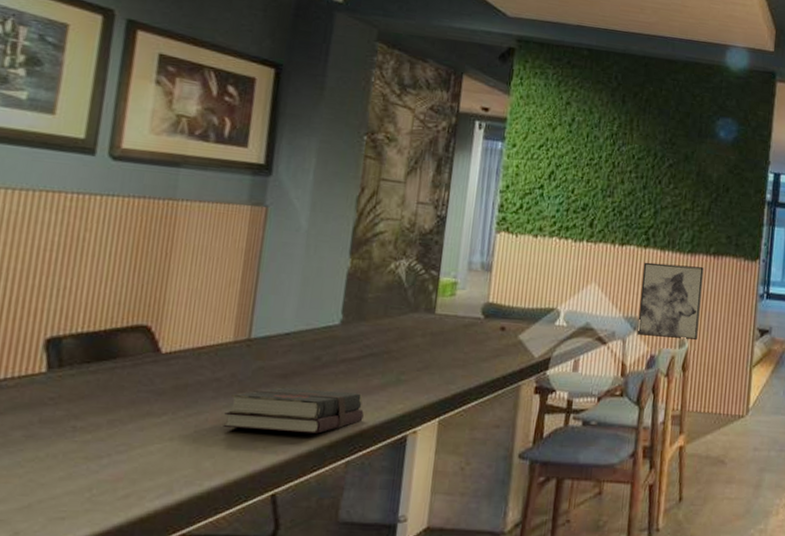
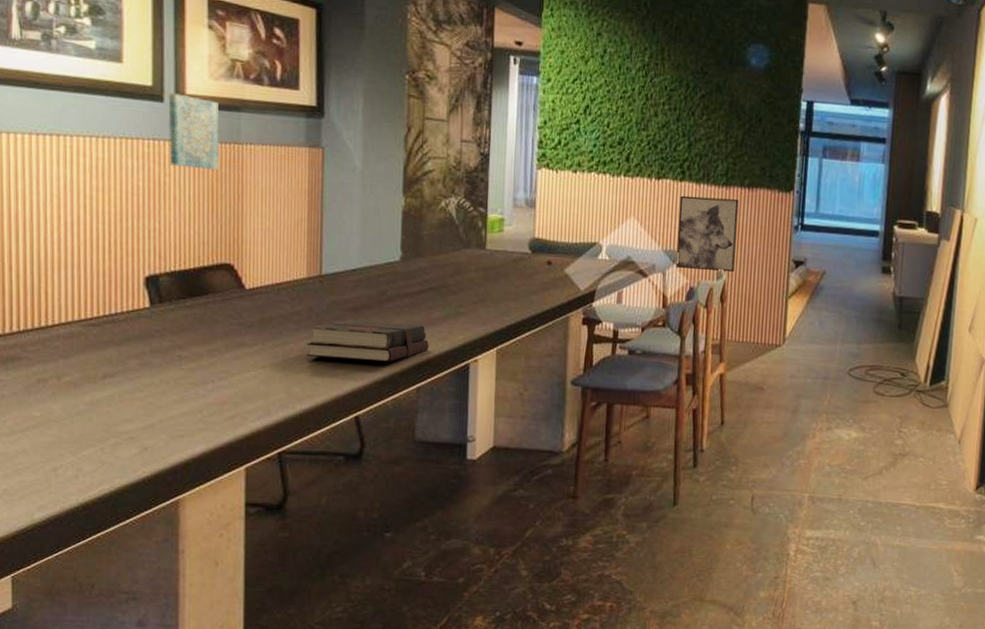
wall art: none [93,146,157,227] -> present [168,93,220,171]

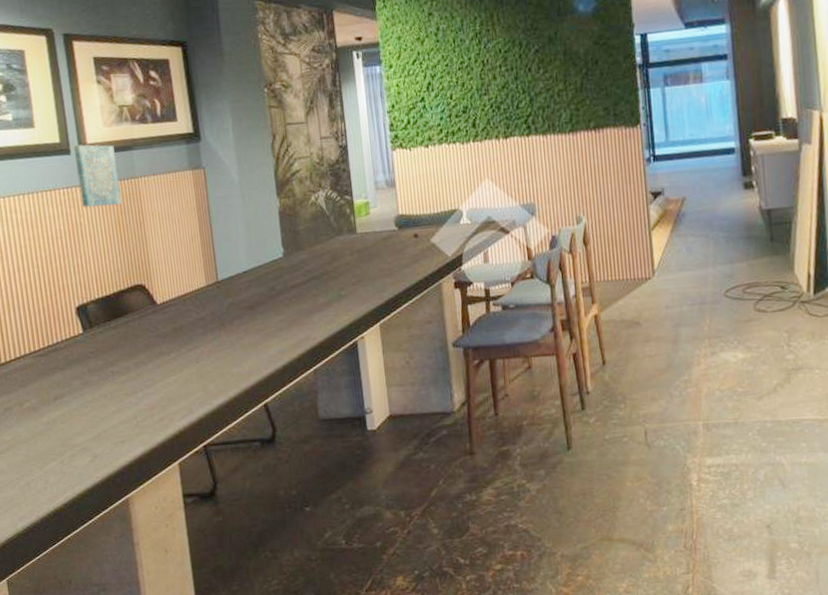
hardback book: present [306,319,429,362] -> none [214,312,319,356]
wall art: present [676,195,739,273] -> none [529,143,593,219]

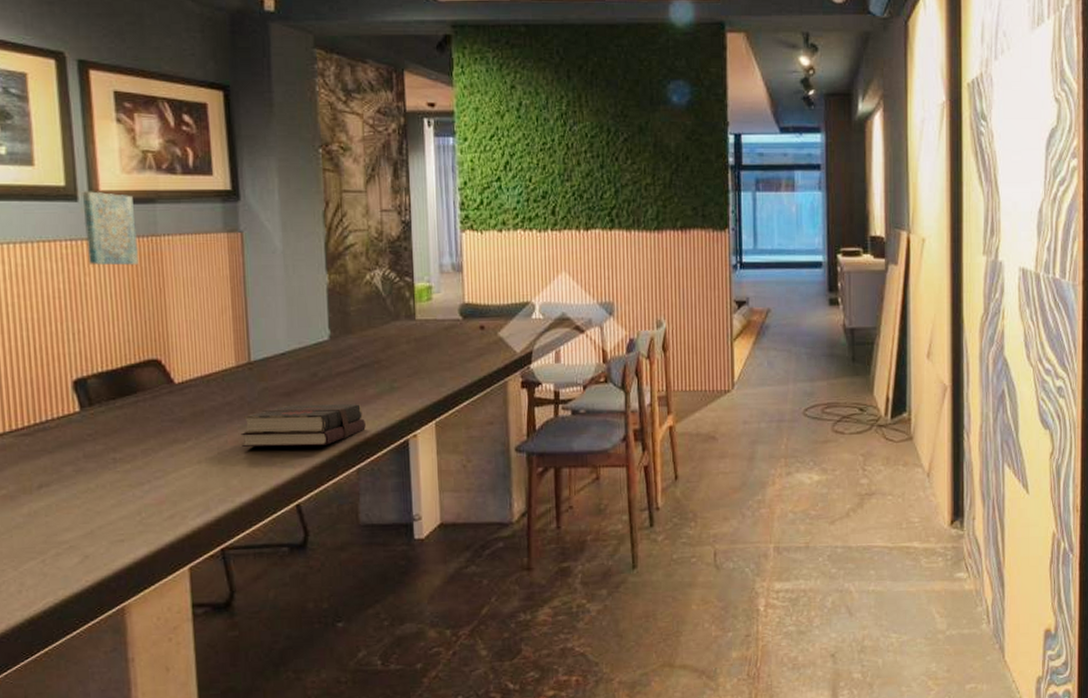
hardback book: none [214,312,319,356] -> present [241,403,366,448]

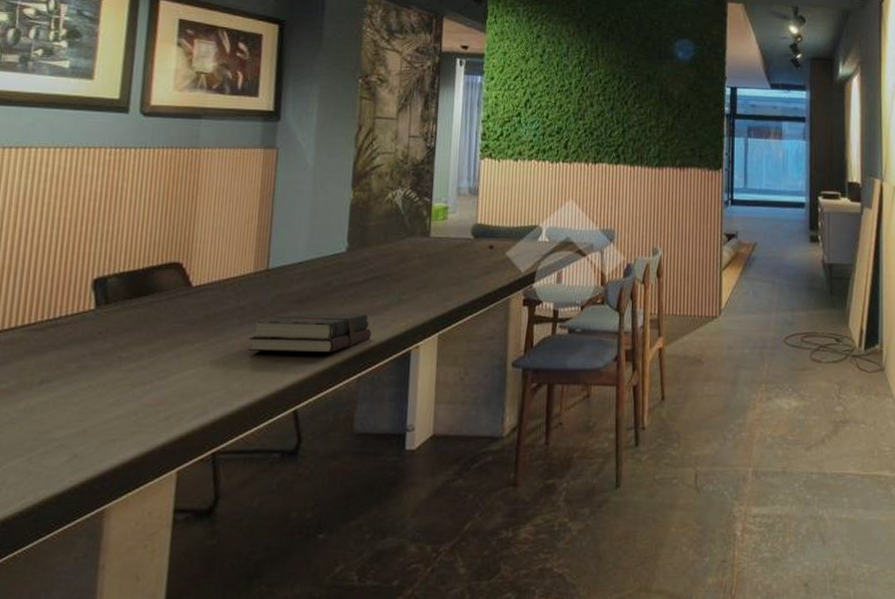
wall art: present [82,191,139,266] -> none [129,104,181,174]

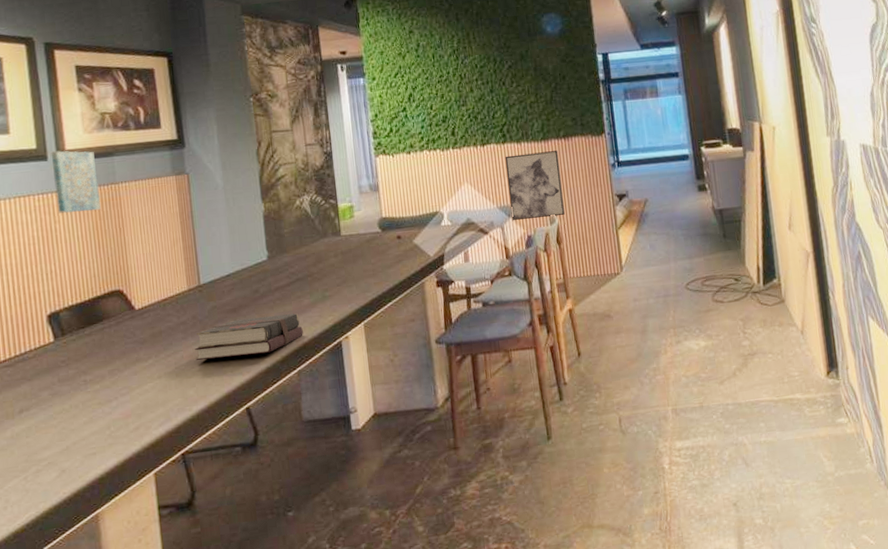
wall art: none [129,104,181,174] -> present [51,151,101,214]
wall art: none [613,177,671,248] -> present [505,150,565,220]

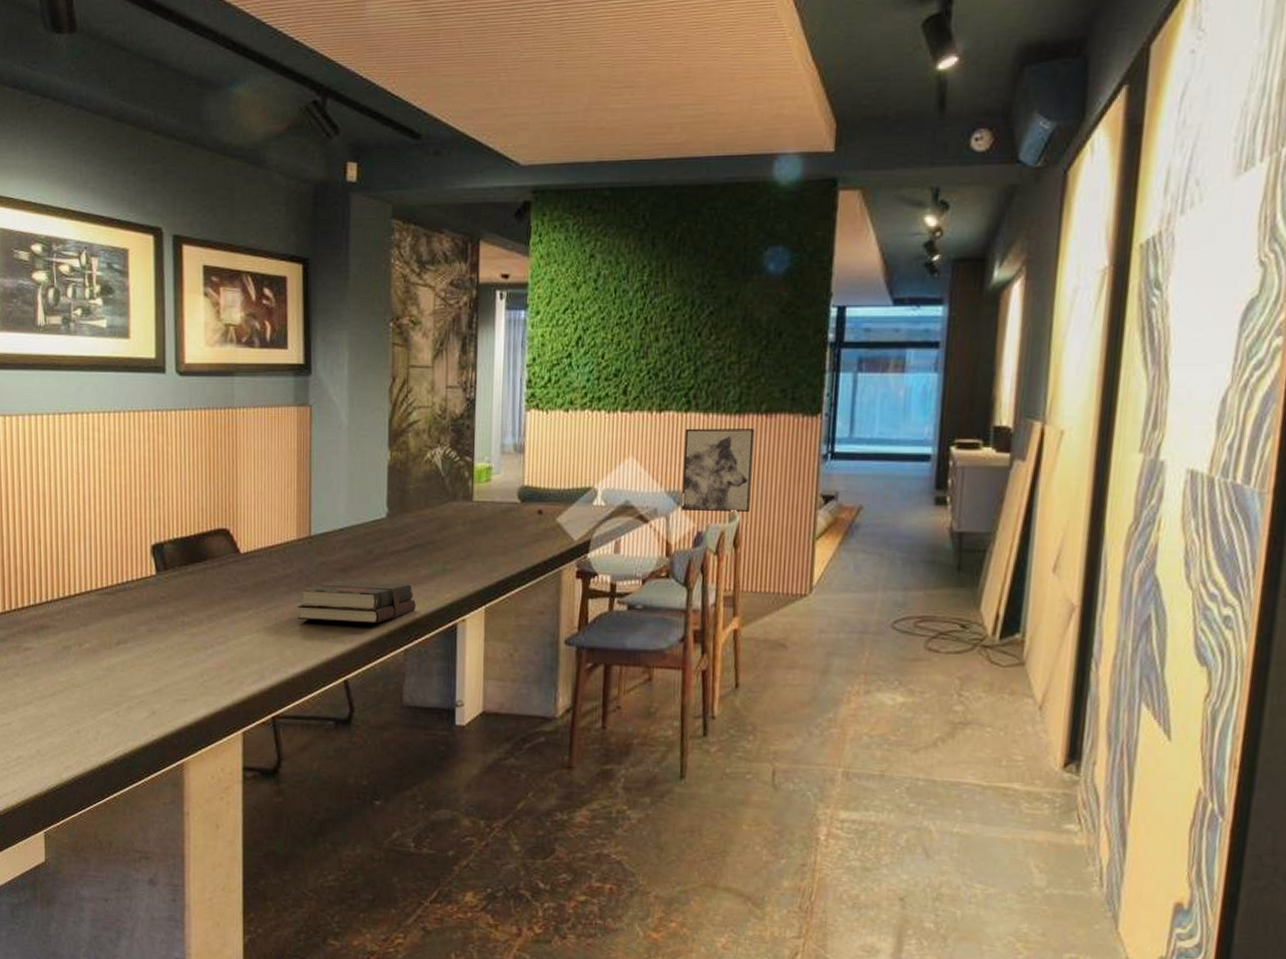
wall art: present [51,151,101,214] -> none [169,363,216,437]

